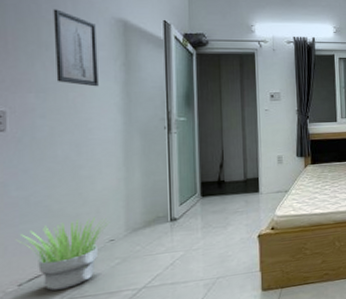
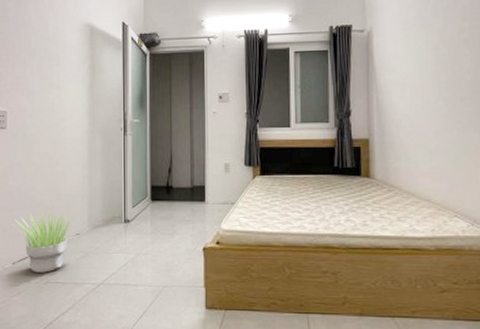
wall art: present [53,9,99,87] -> none [39,19,70,89]

